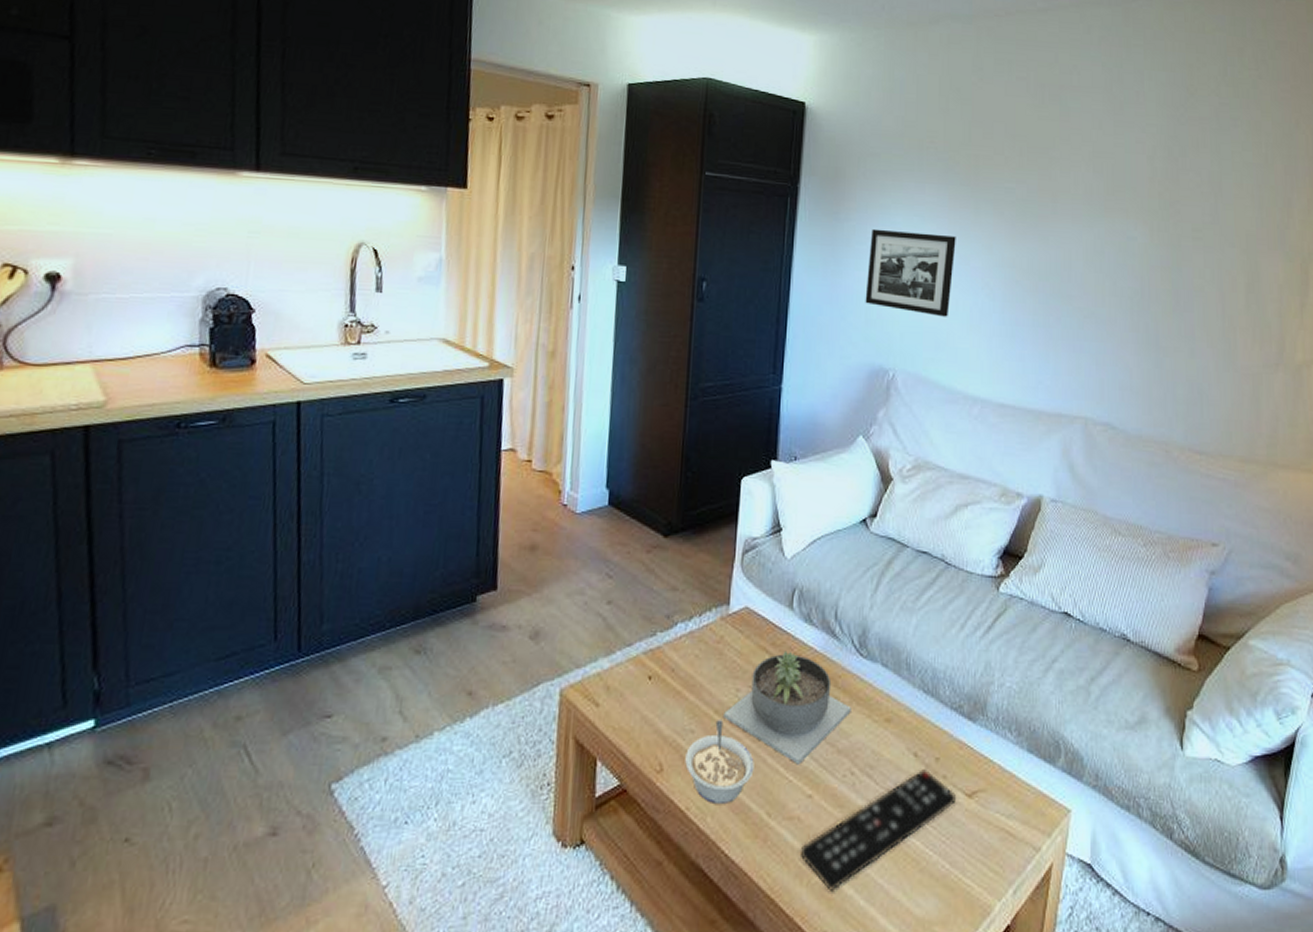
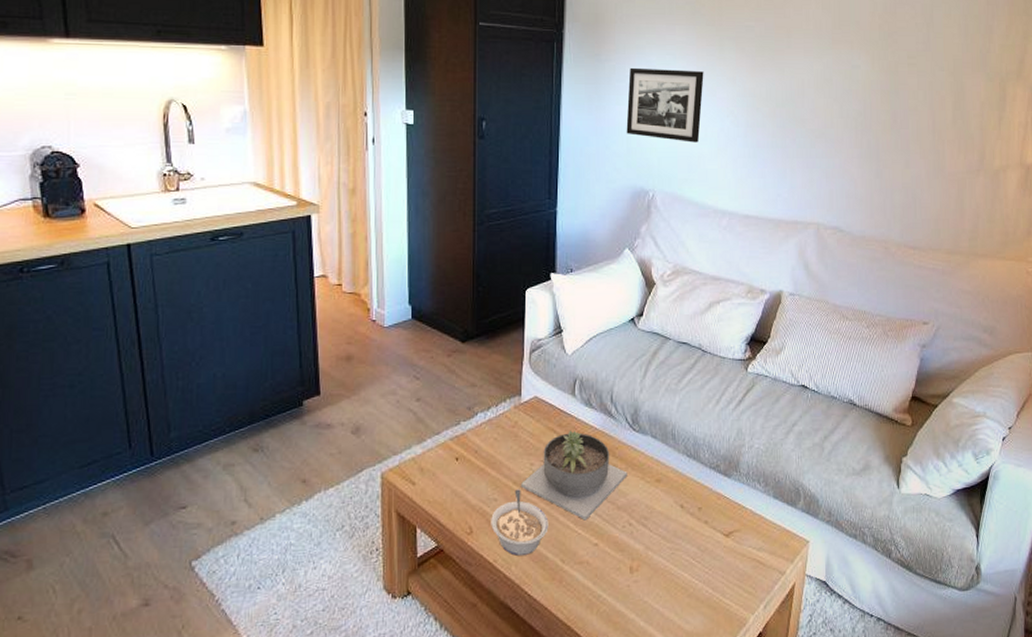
remote control: present [801,769,956,891] -> none [591,517,716,617]

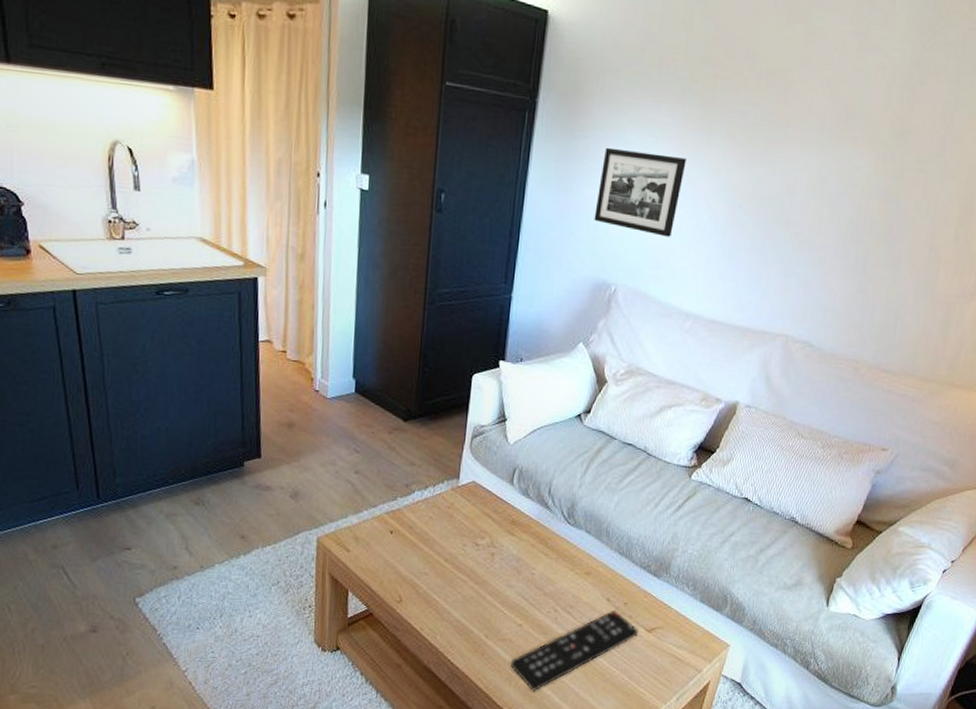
legume: present [491,489,549,557] -> none [420,566,476,628]
succulent planter: present [520,430,628,521] -> none [451,517,558,602]
remote control: none [591,517,716,617] -> present [511,610,638,691]

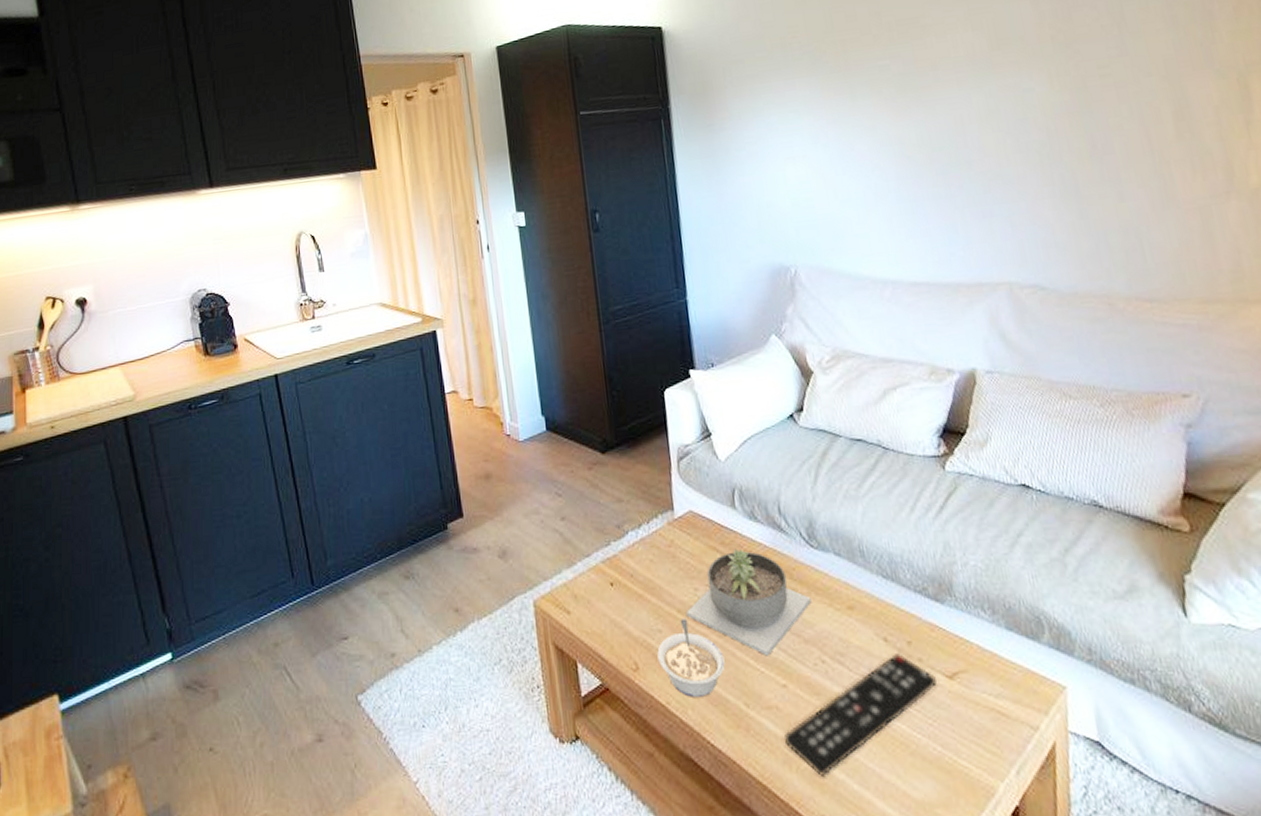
legume: none [420,566,476,628] -> present [657,618,725,698]
succulent planter: none [451,517,558,602] -> present [685,548,812,656]
picture frame: present [594,147,687,237] -> none [748,125,842,207]

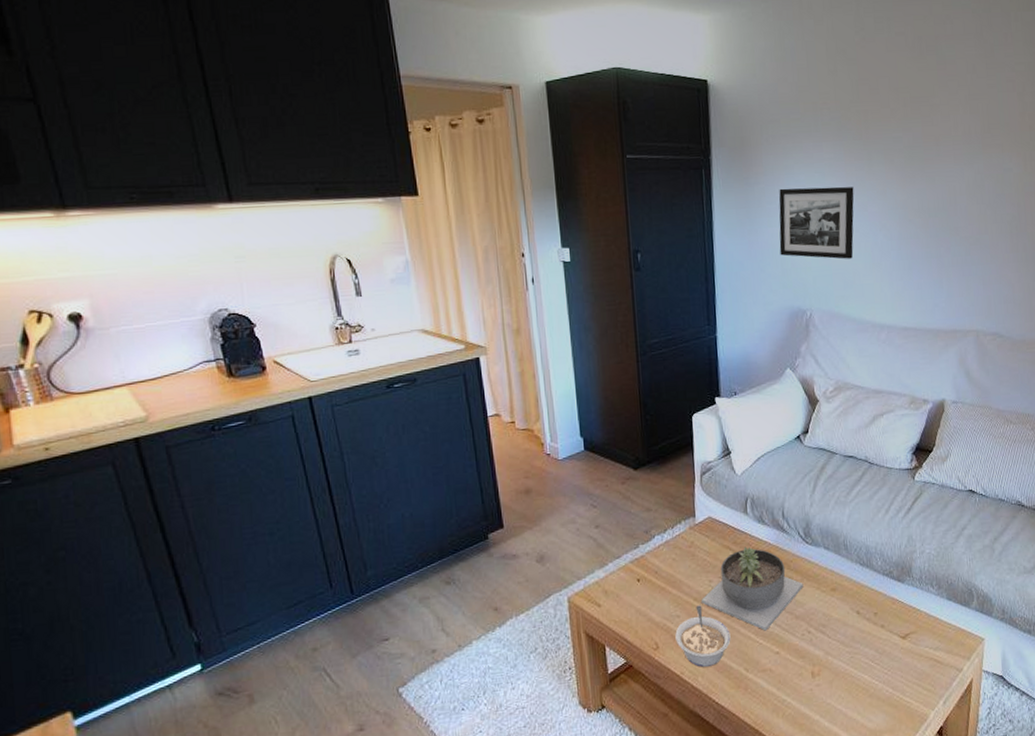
picture frame: none [748,125,842,207] -> present [779,186,854,259]
remote control: present [784,654,937,776] -> none [775,622,893,719]

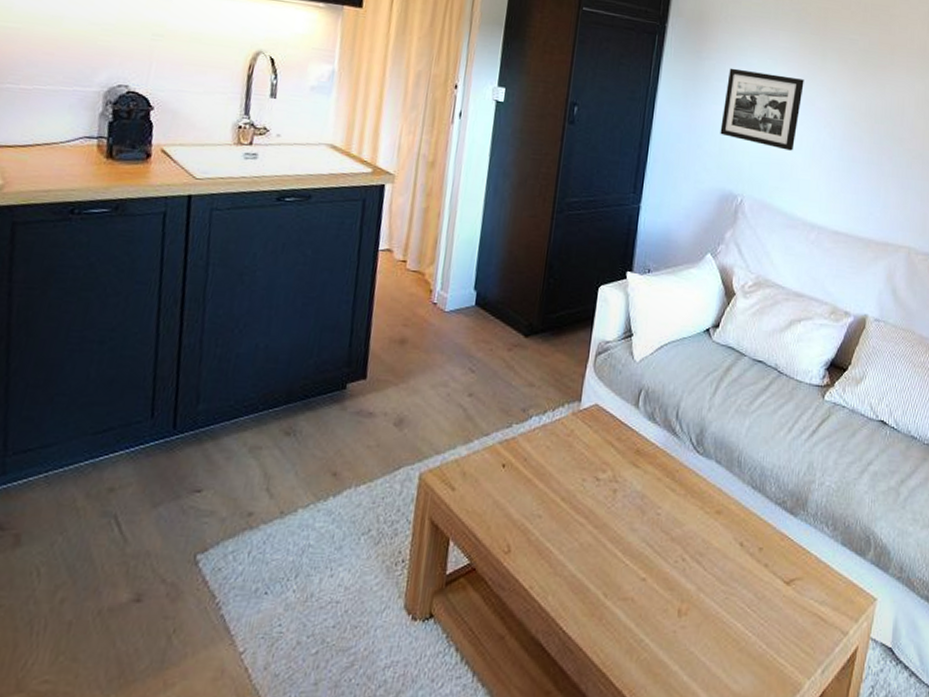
legume: present [675,605,731,668] -> none [531,507,595,585]
succulent planter: present [700,546,804,631] -> none [568,445,686,550]

